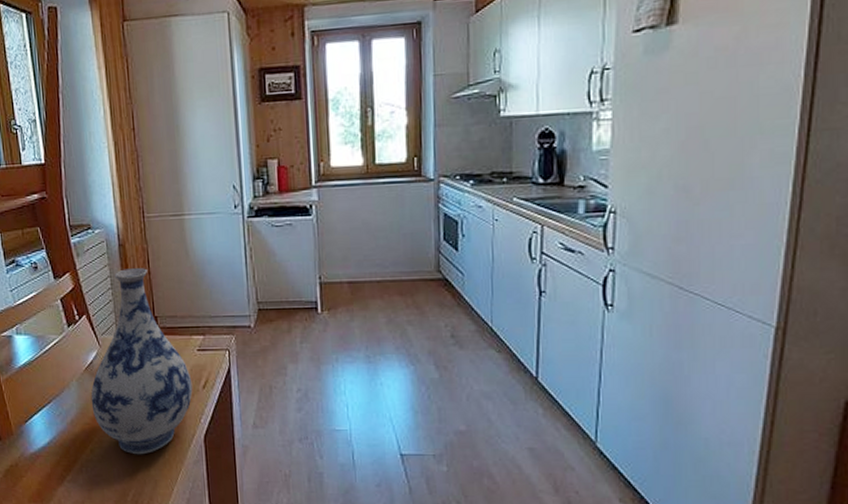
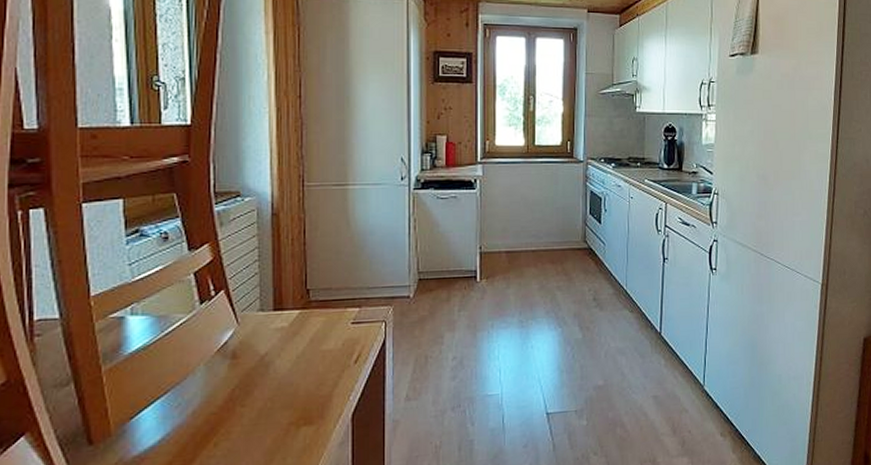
vase: present [90,268,193,455] -> none [221,238,343,444]

